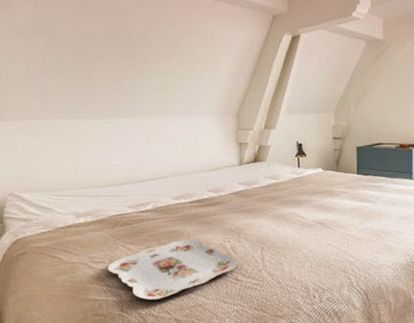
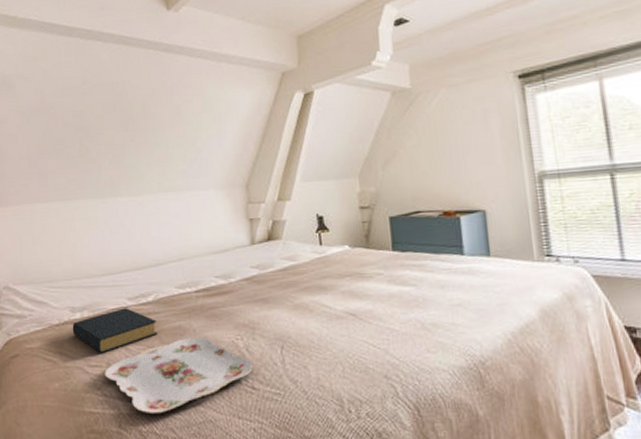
hardback book: none [77,214,156,252] -> present [72,308,158,353]

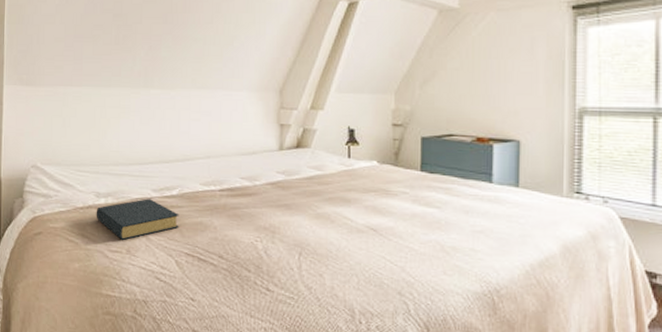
serving tray: present [104,336,253,414] -> none [124,234,269,304]

